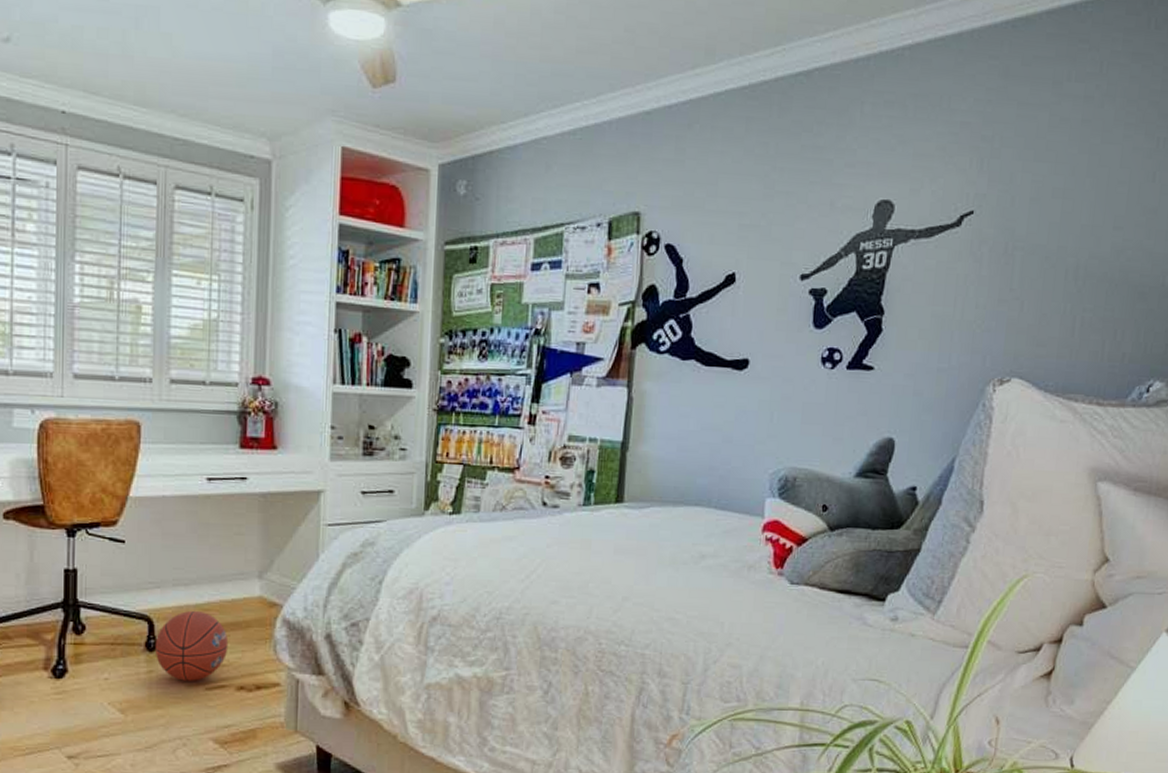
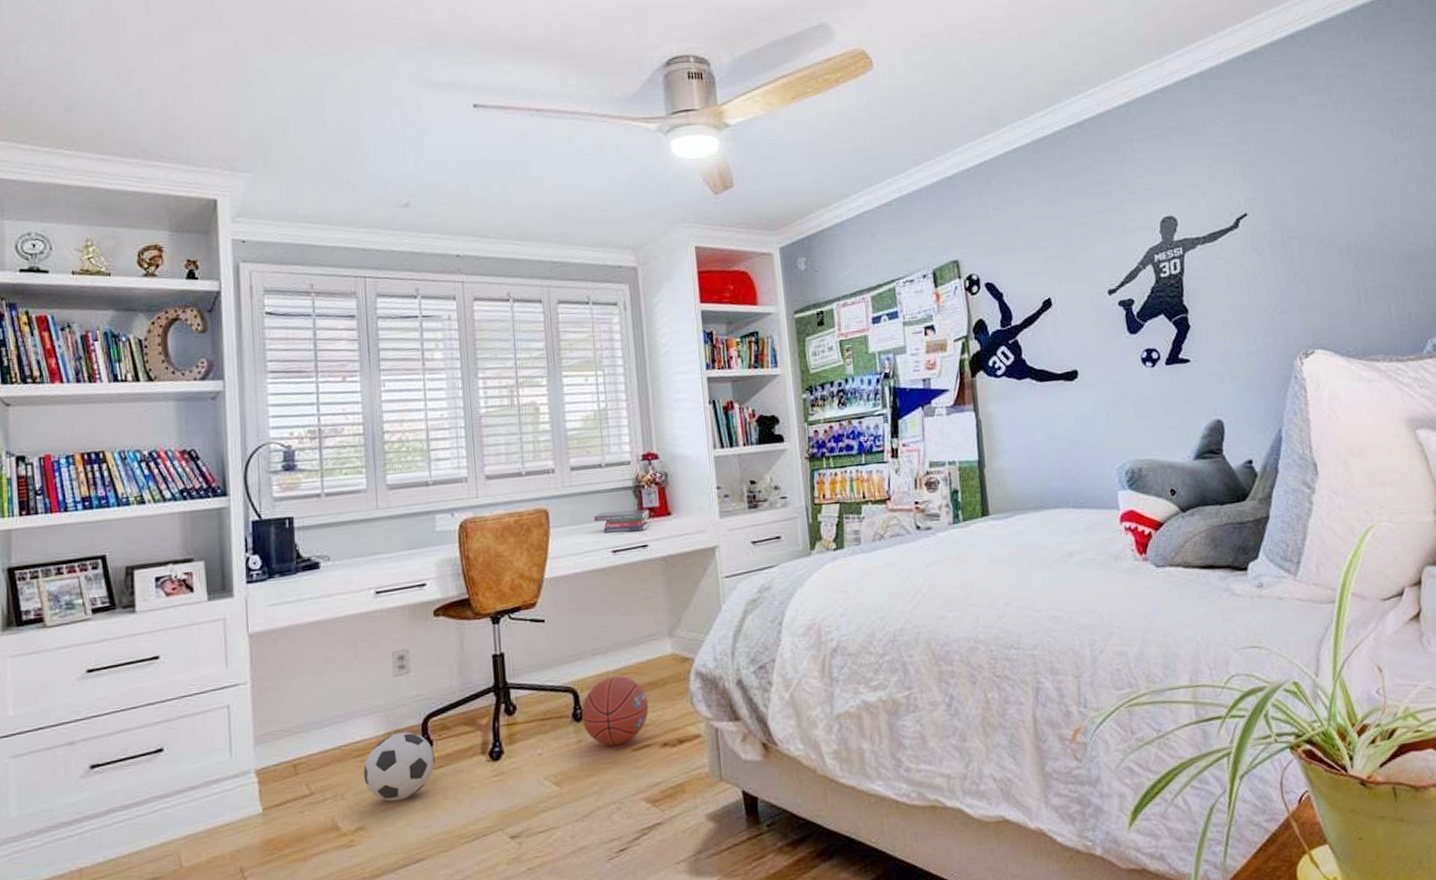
books: none [191,434,253,463] -> present [594,509,649,534]

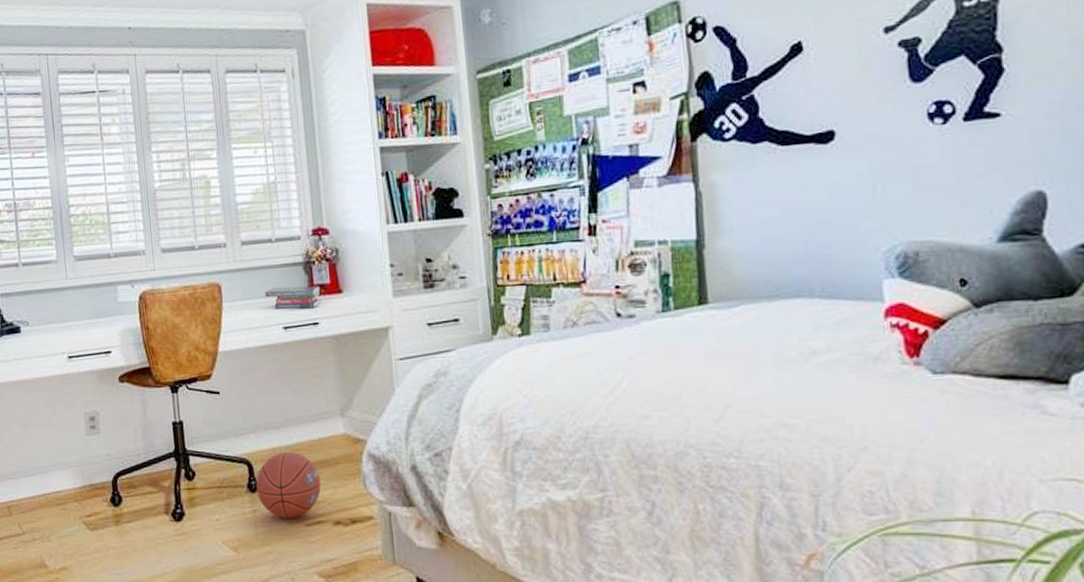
soccer ball: present [363,732,435,802] -> none [64,487,125,548]

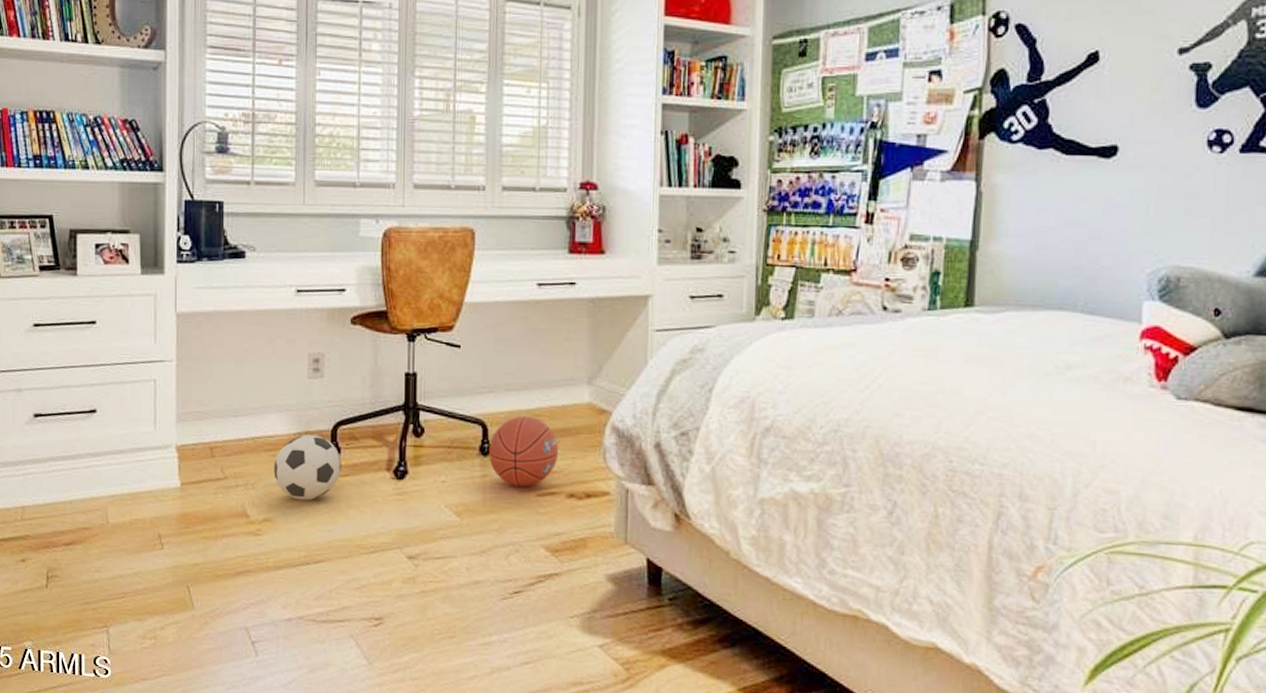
soccer ball: none [64,487,125,548] -> present [274,434,341,501]
books: present [265,285,320,310] -> none [522,240,581,268]

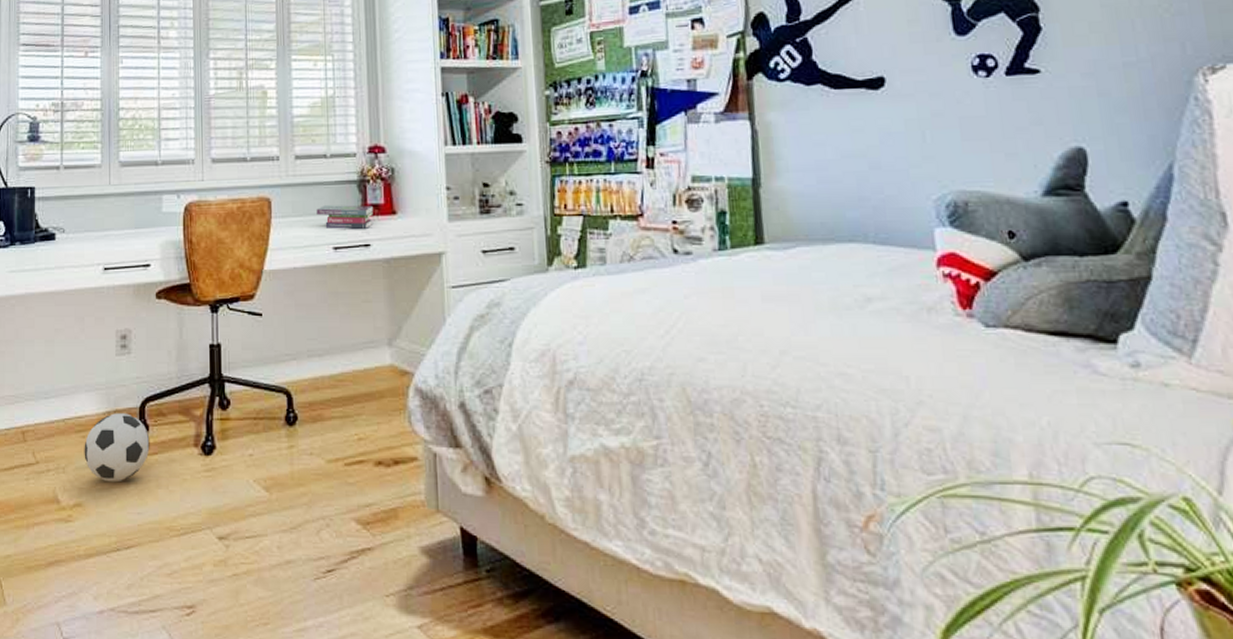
basketball: present [488,415,559,487] -> none [294,381,364,456]
books: none [522,240,581,268] -> present [316,205,373,230]

